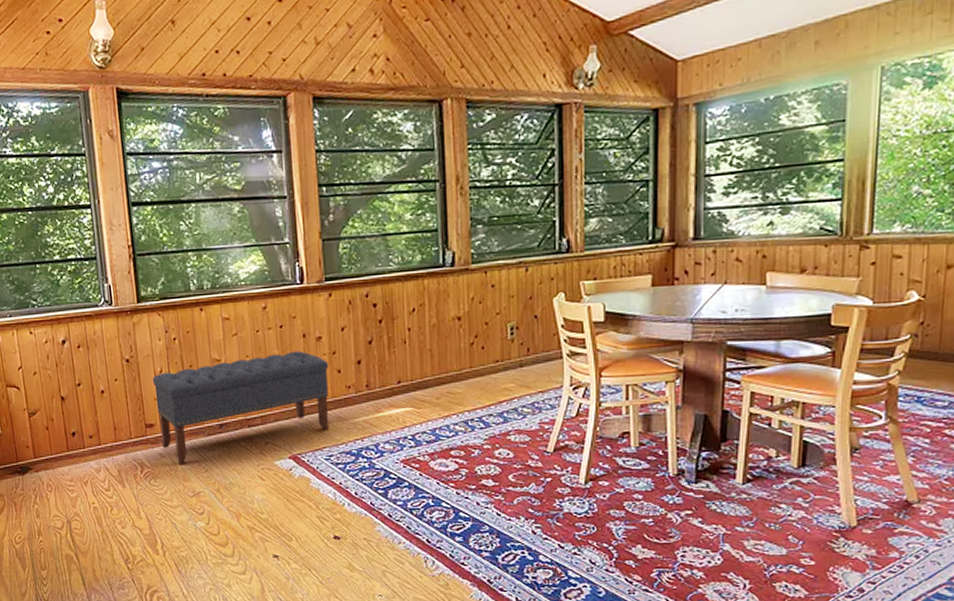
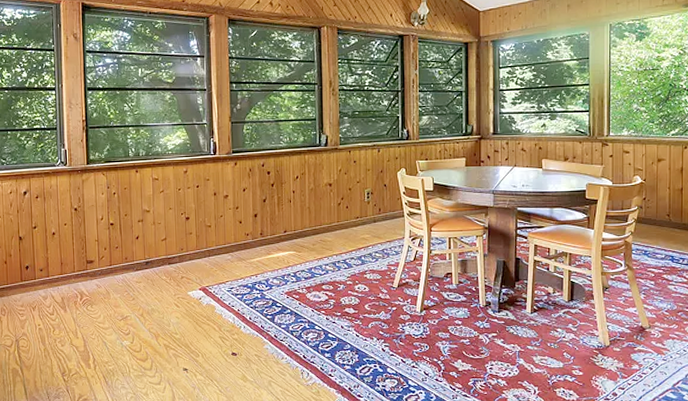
bench: present [152,351,329,465] -> none [94,206,233,294]

